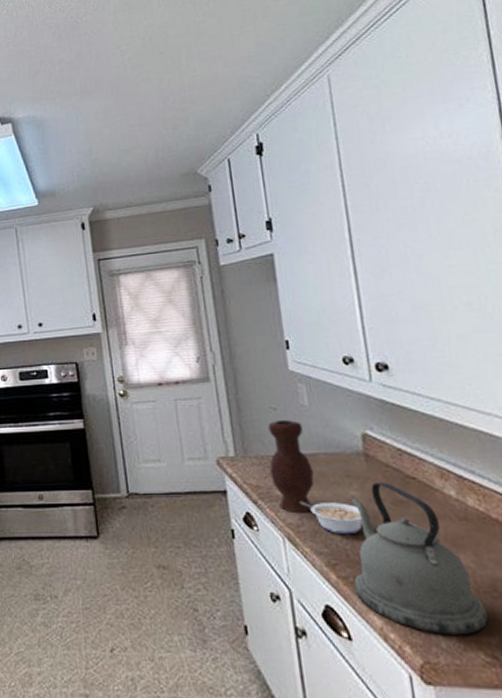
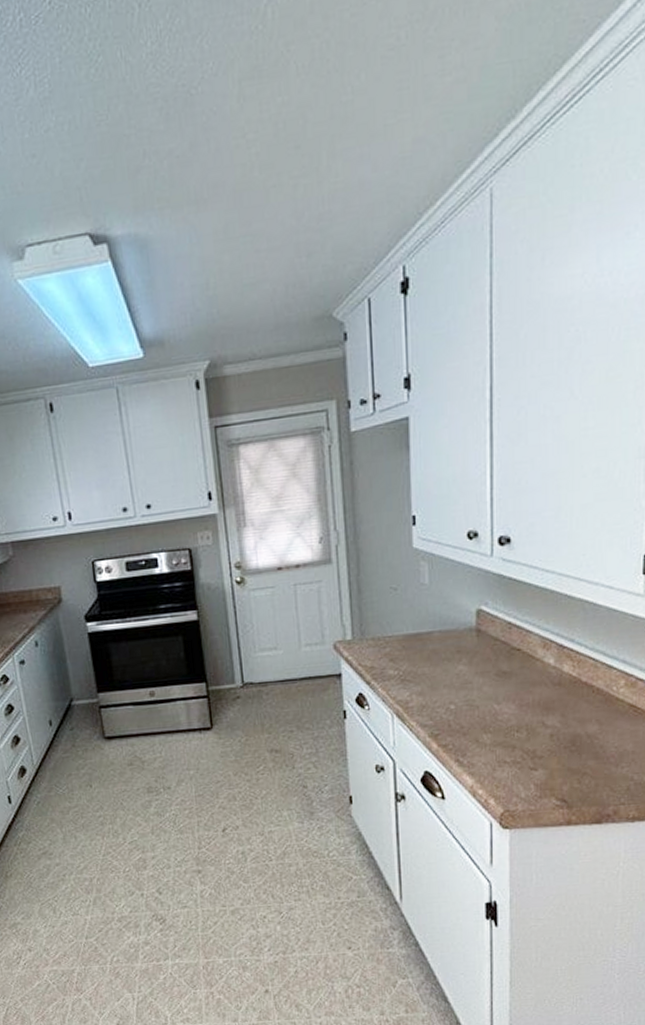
vase: present [267,419,315,512] -> none [385,599,427,690]
legume: present [299,501,363,535] -> none [411,677,466,707]
kettle: present [352,481,489,635] -> none [453,654,564,787]

